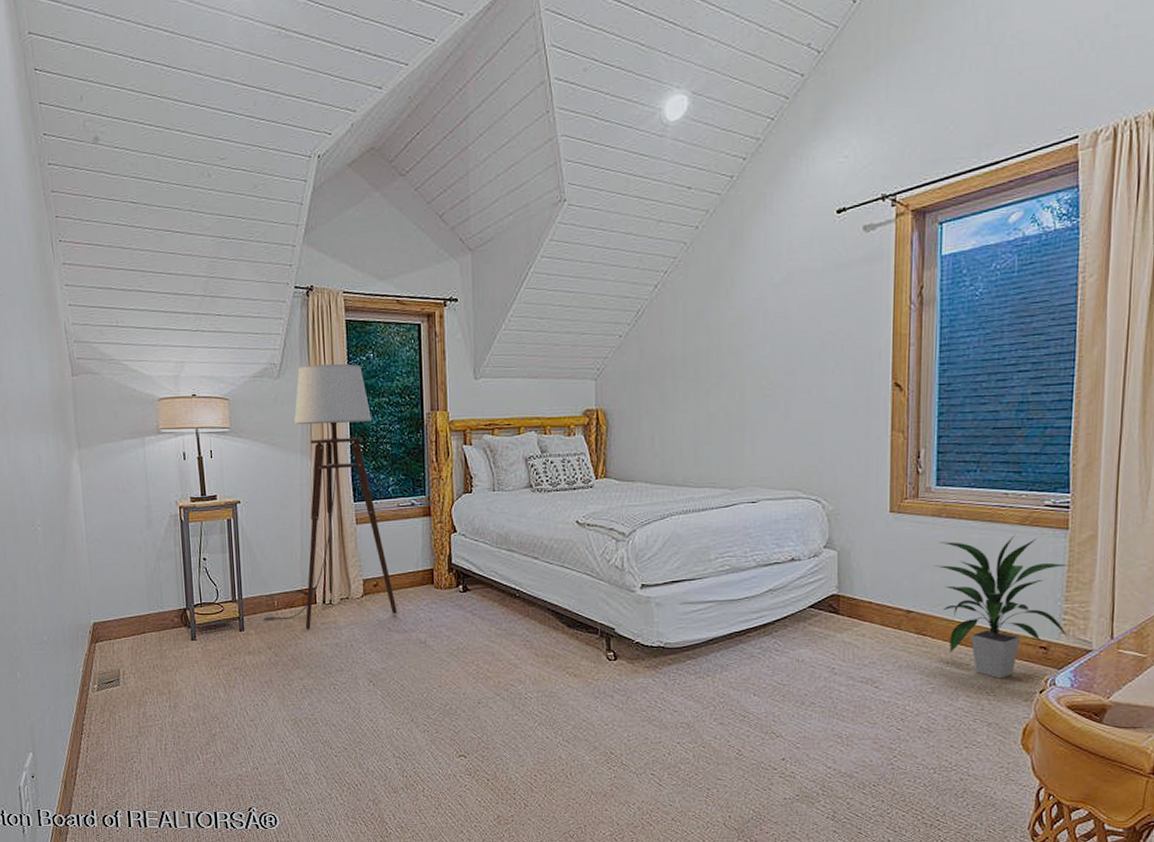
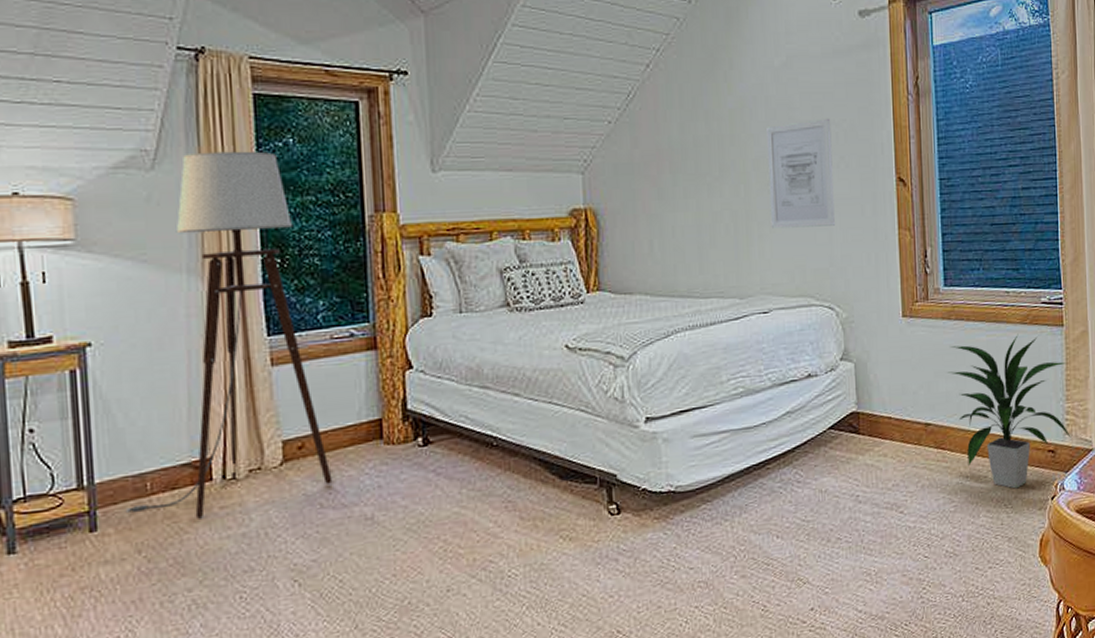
wall art: none [763,328,828,429] -> present [767,118,835,229]

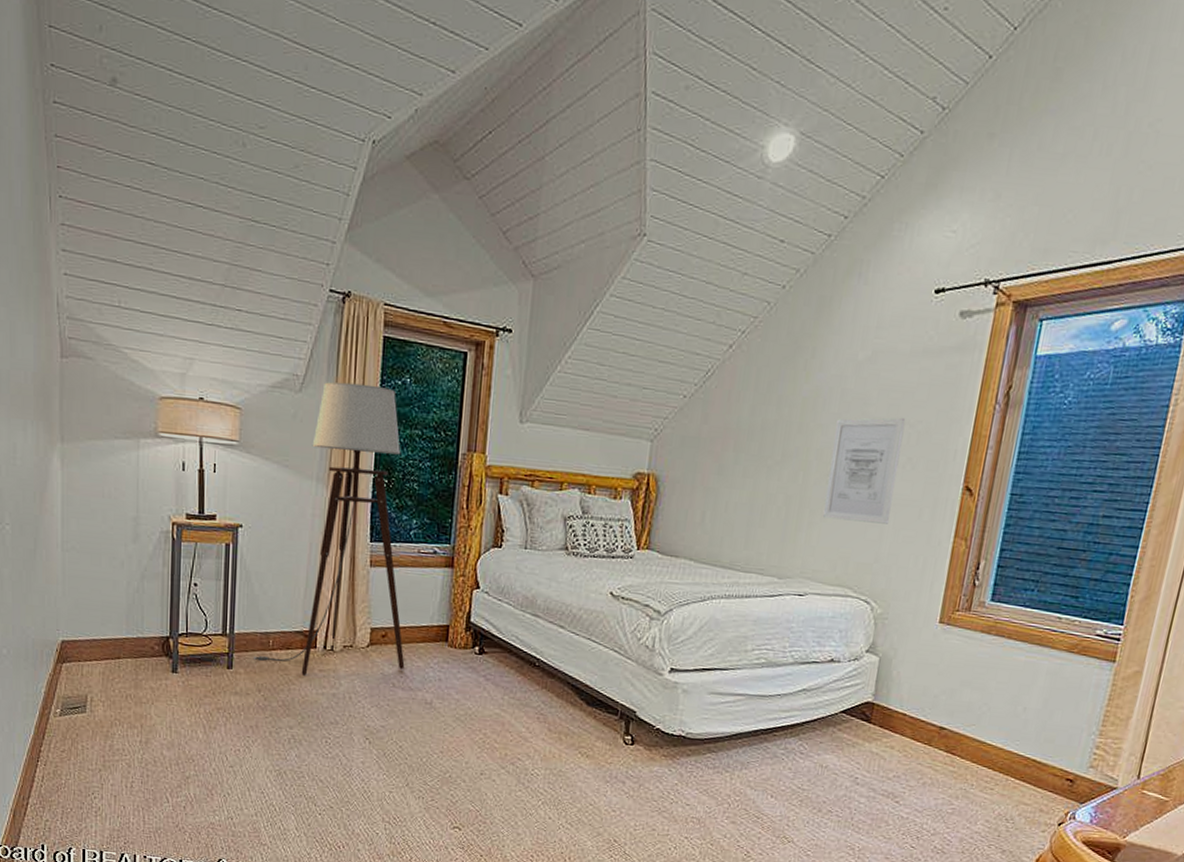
indoor plant: present [947,333,1071,489] -> none [974,660,1108,807]

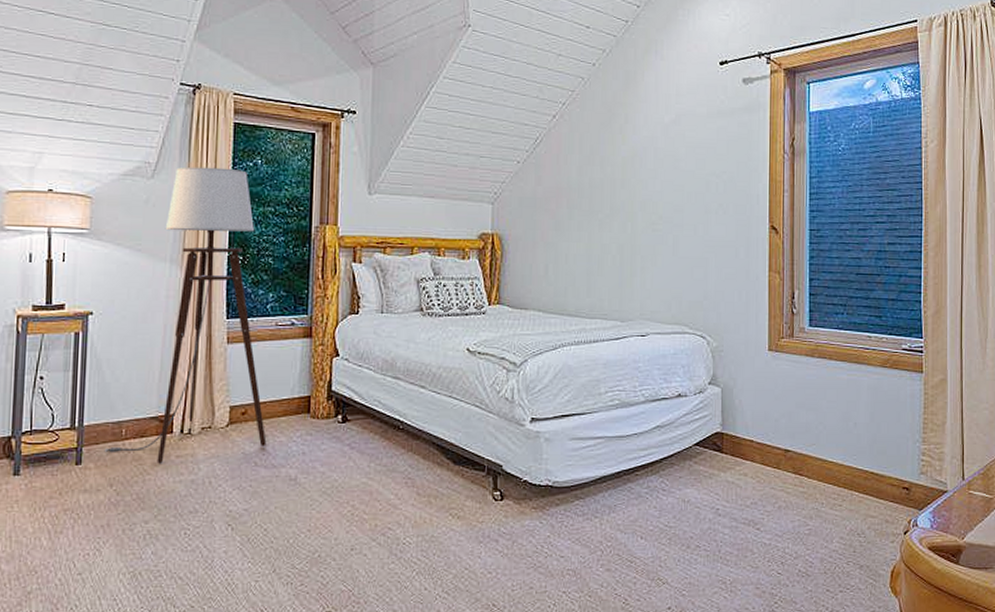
wall art: present [822,417,906,524] -> none [653,169,712,264]

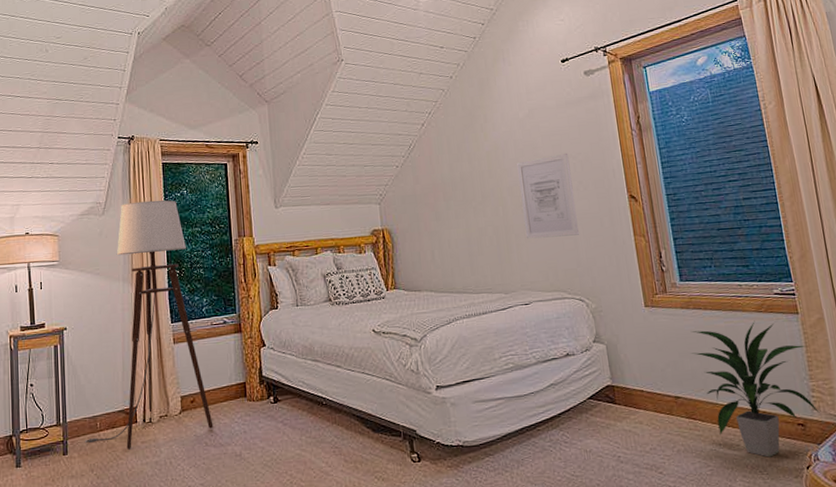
wall art: none [653,169,712,264] -> present [517,153,579,239]
indoor plant: none [808,375,926,520] -> present [690,320,820,458]

